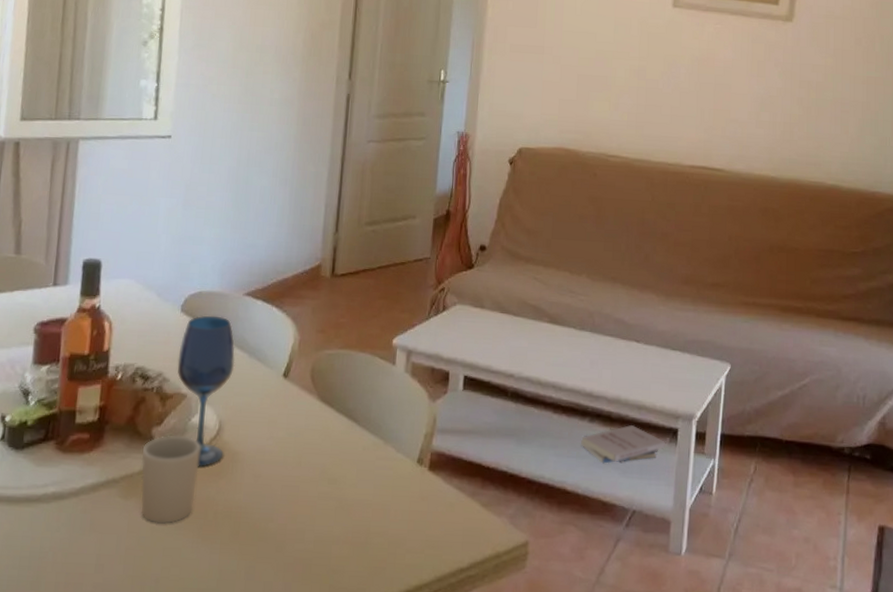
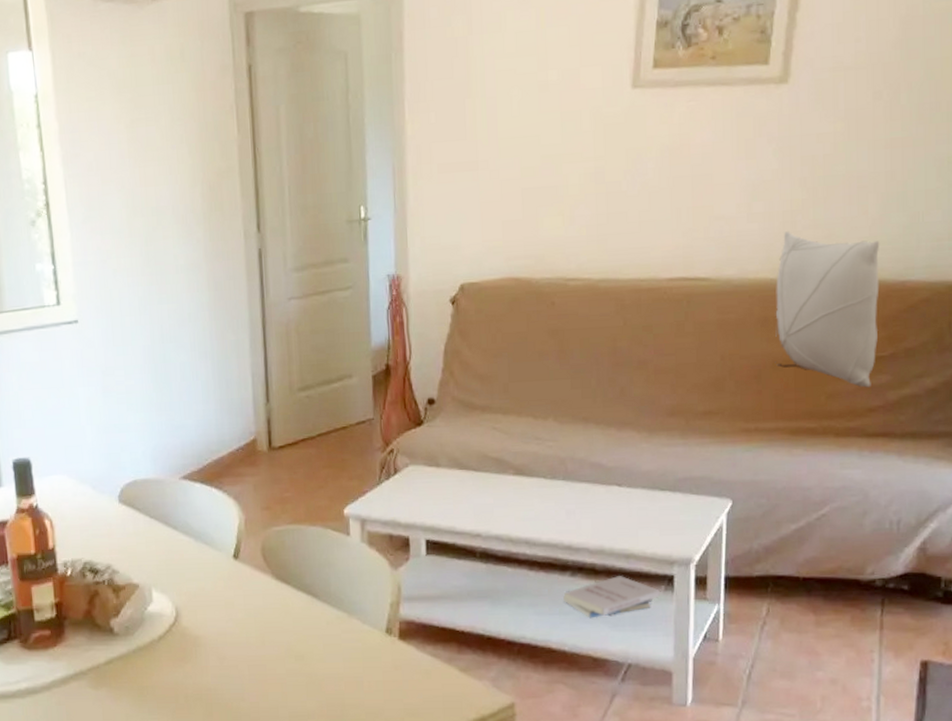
mug: present [140,435,201,524] -> none [104,624,164,710]
wineglass: present [177,315,235,466] -> none [123,503,185,653]
pillow: none [771,139,857,278] -> present [775,231,880,388]

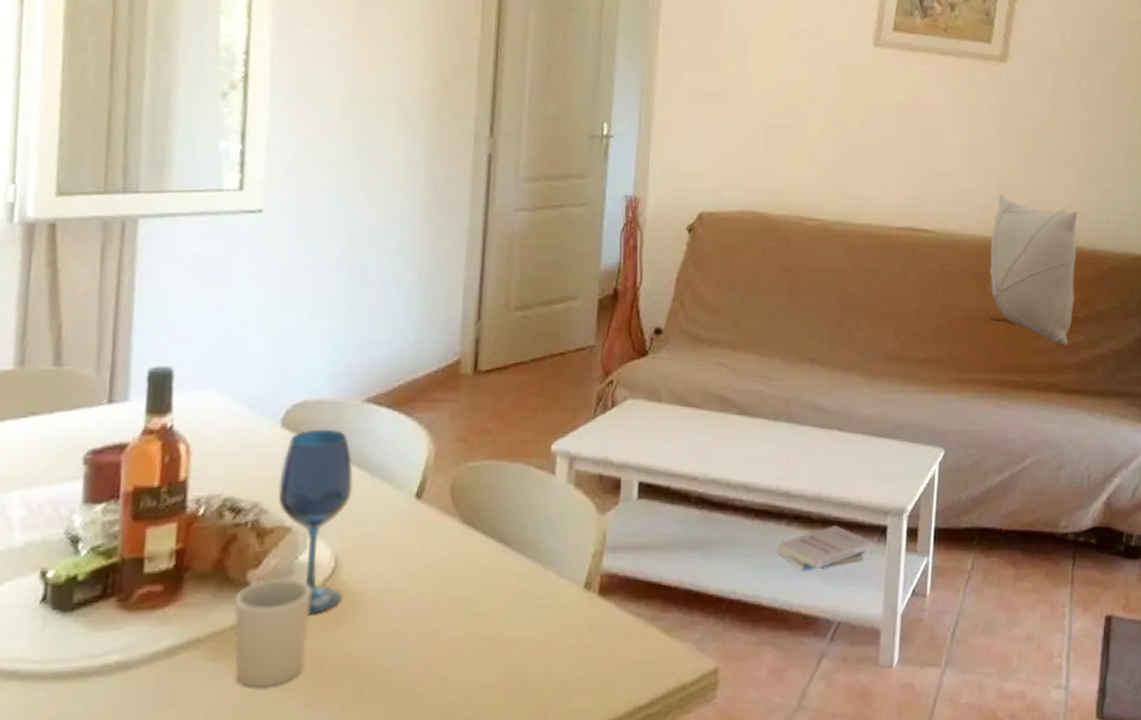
mug: none [104,624,164,710] -> present [233,577,312,688]
wineglass: none [123,503,185,653] -> present [278,429,354,614]

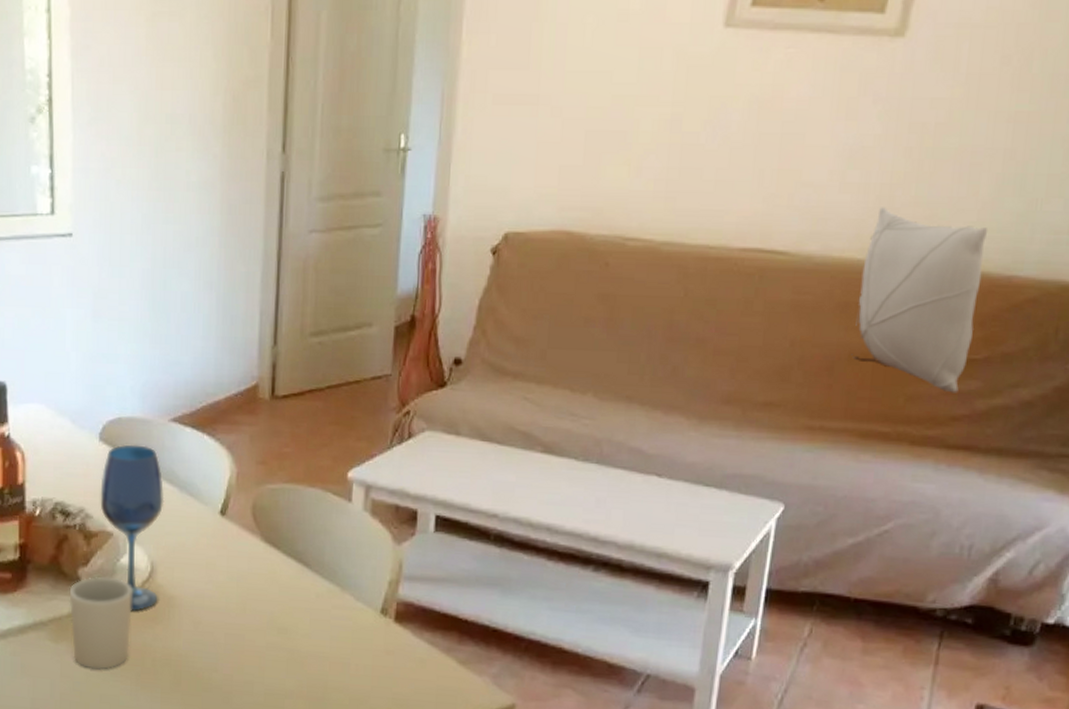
books: present [777,526,874,572] -> none [582,576,693,621]

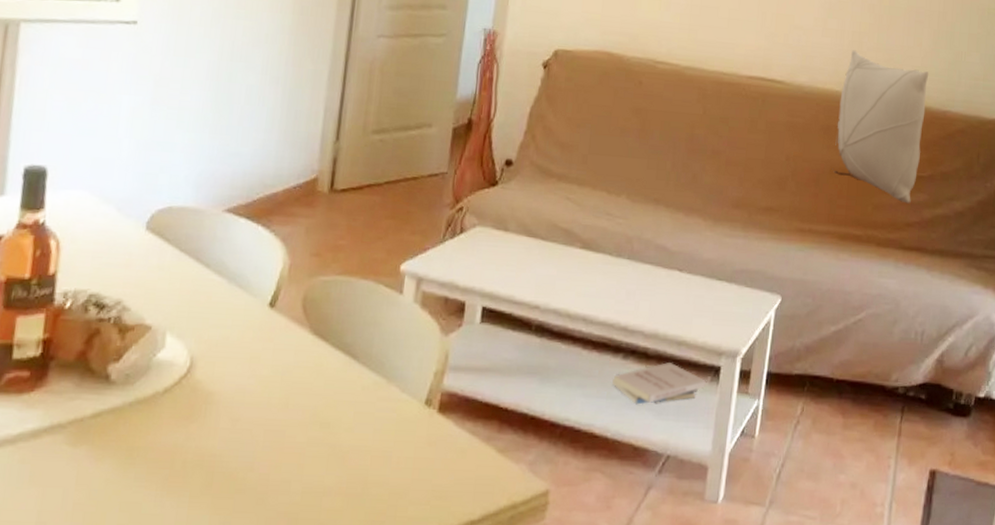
mug: present [69,576,133,670] -> none [92,372,168,475]
wineglass: present [100,444,165,611] -> none [140,234,212,409]
books: none [582,576,693,621] -> present [612,362,707,405]

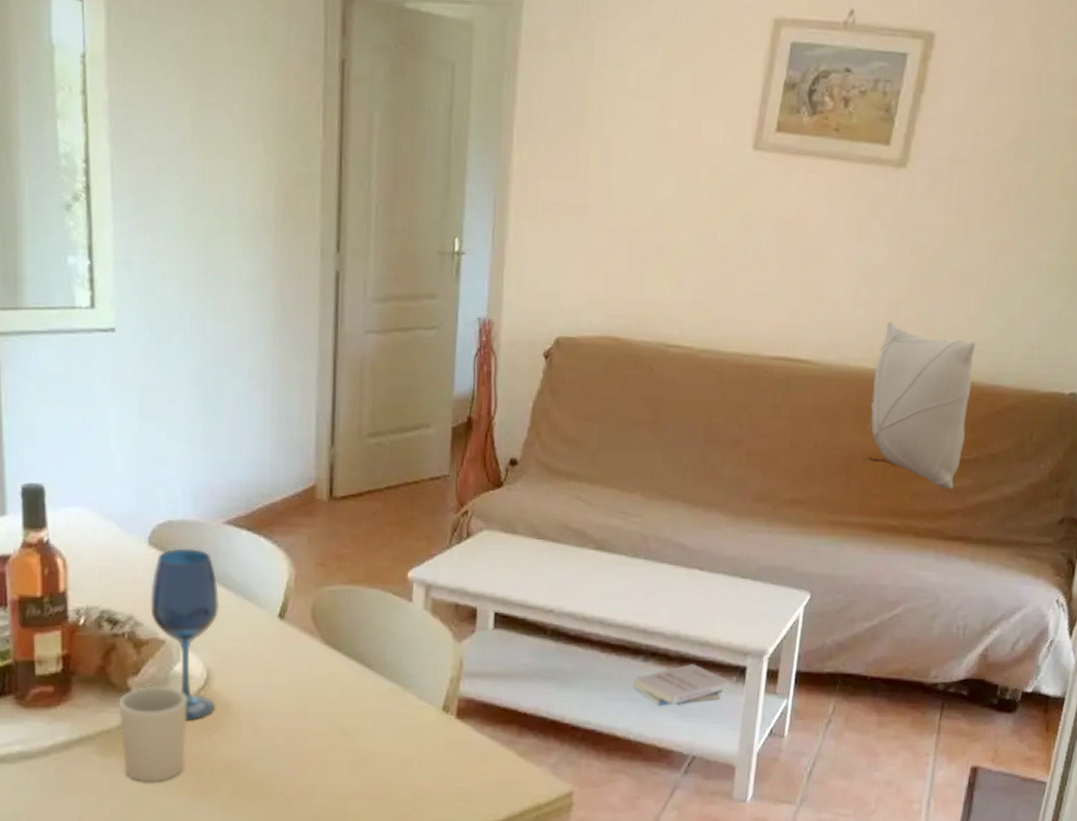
mug: none [92,372,168,475] -> present [118,685,187,782]
wineglass: none [140,234,212,409] -> present [150,548,220,719]

